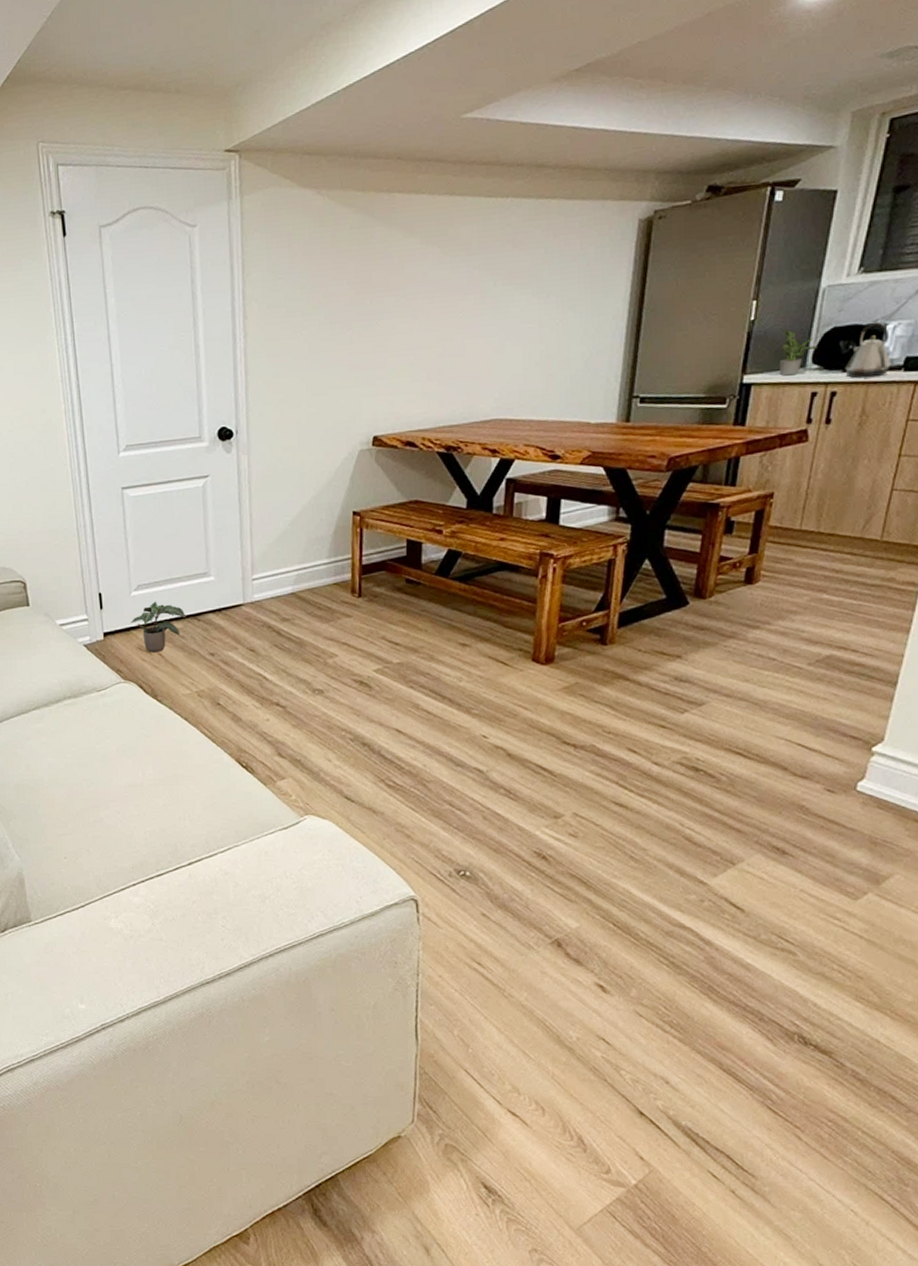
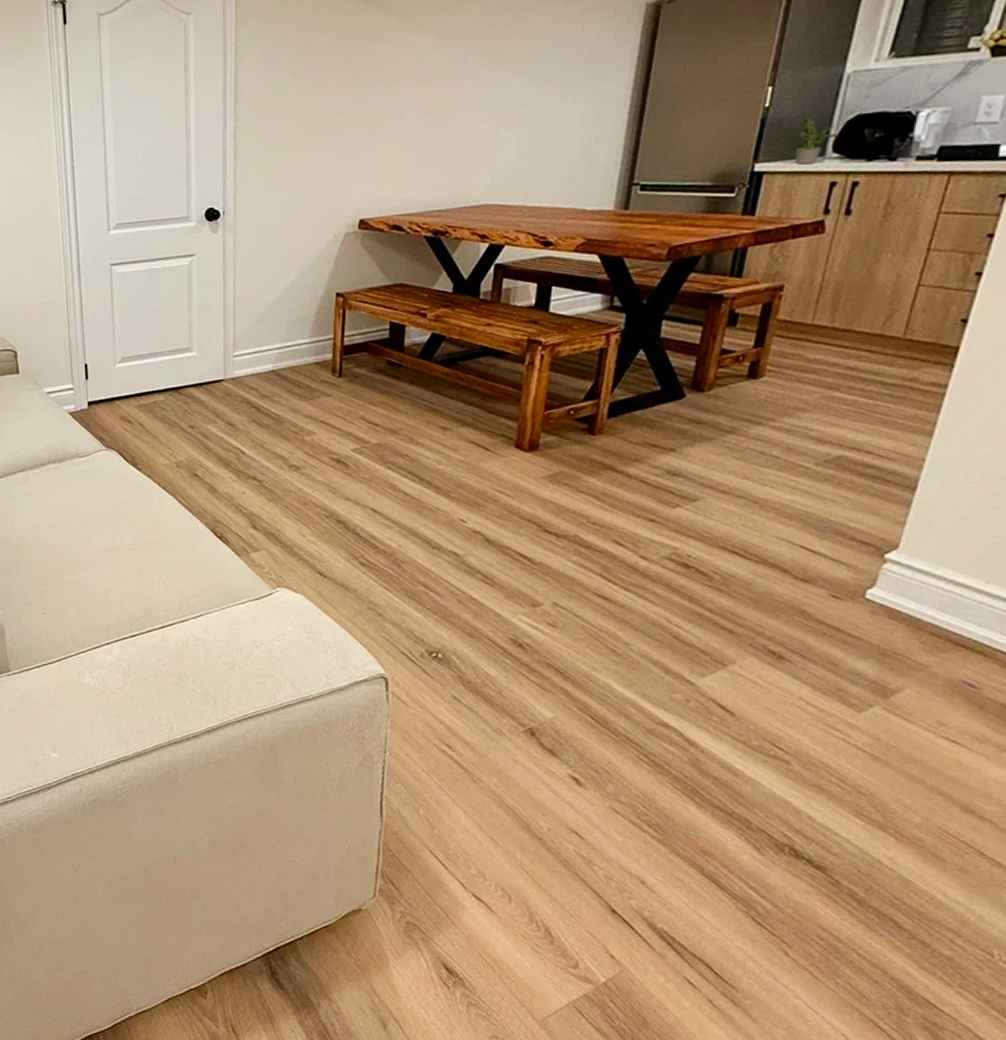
potted plant: present [130,601,186,653] -> none [114,373,168,423]
kettle: present [845,321,891,379] -> none [869,109,922,169]

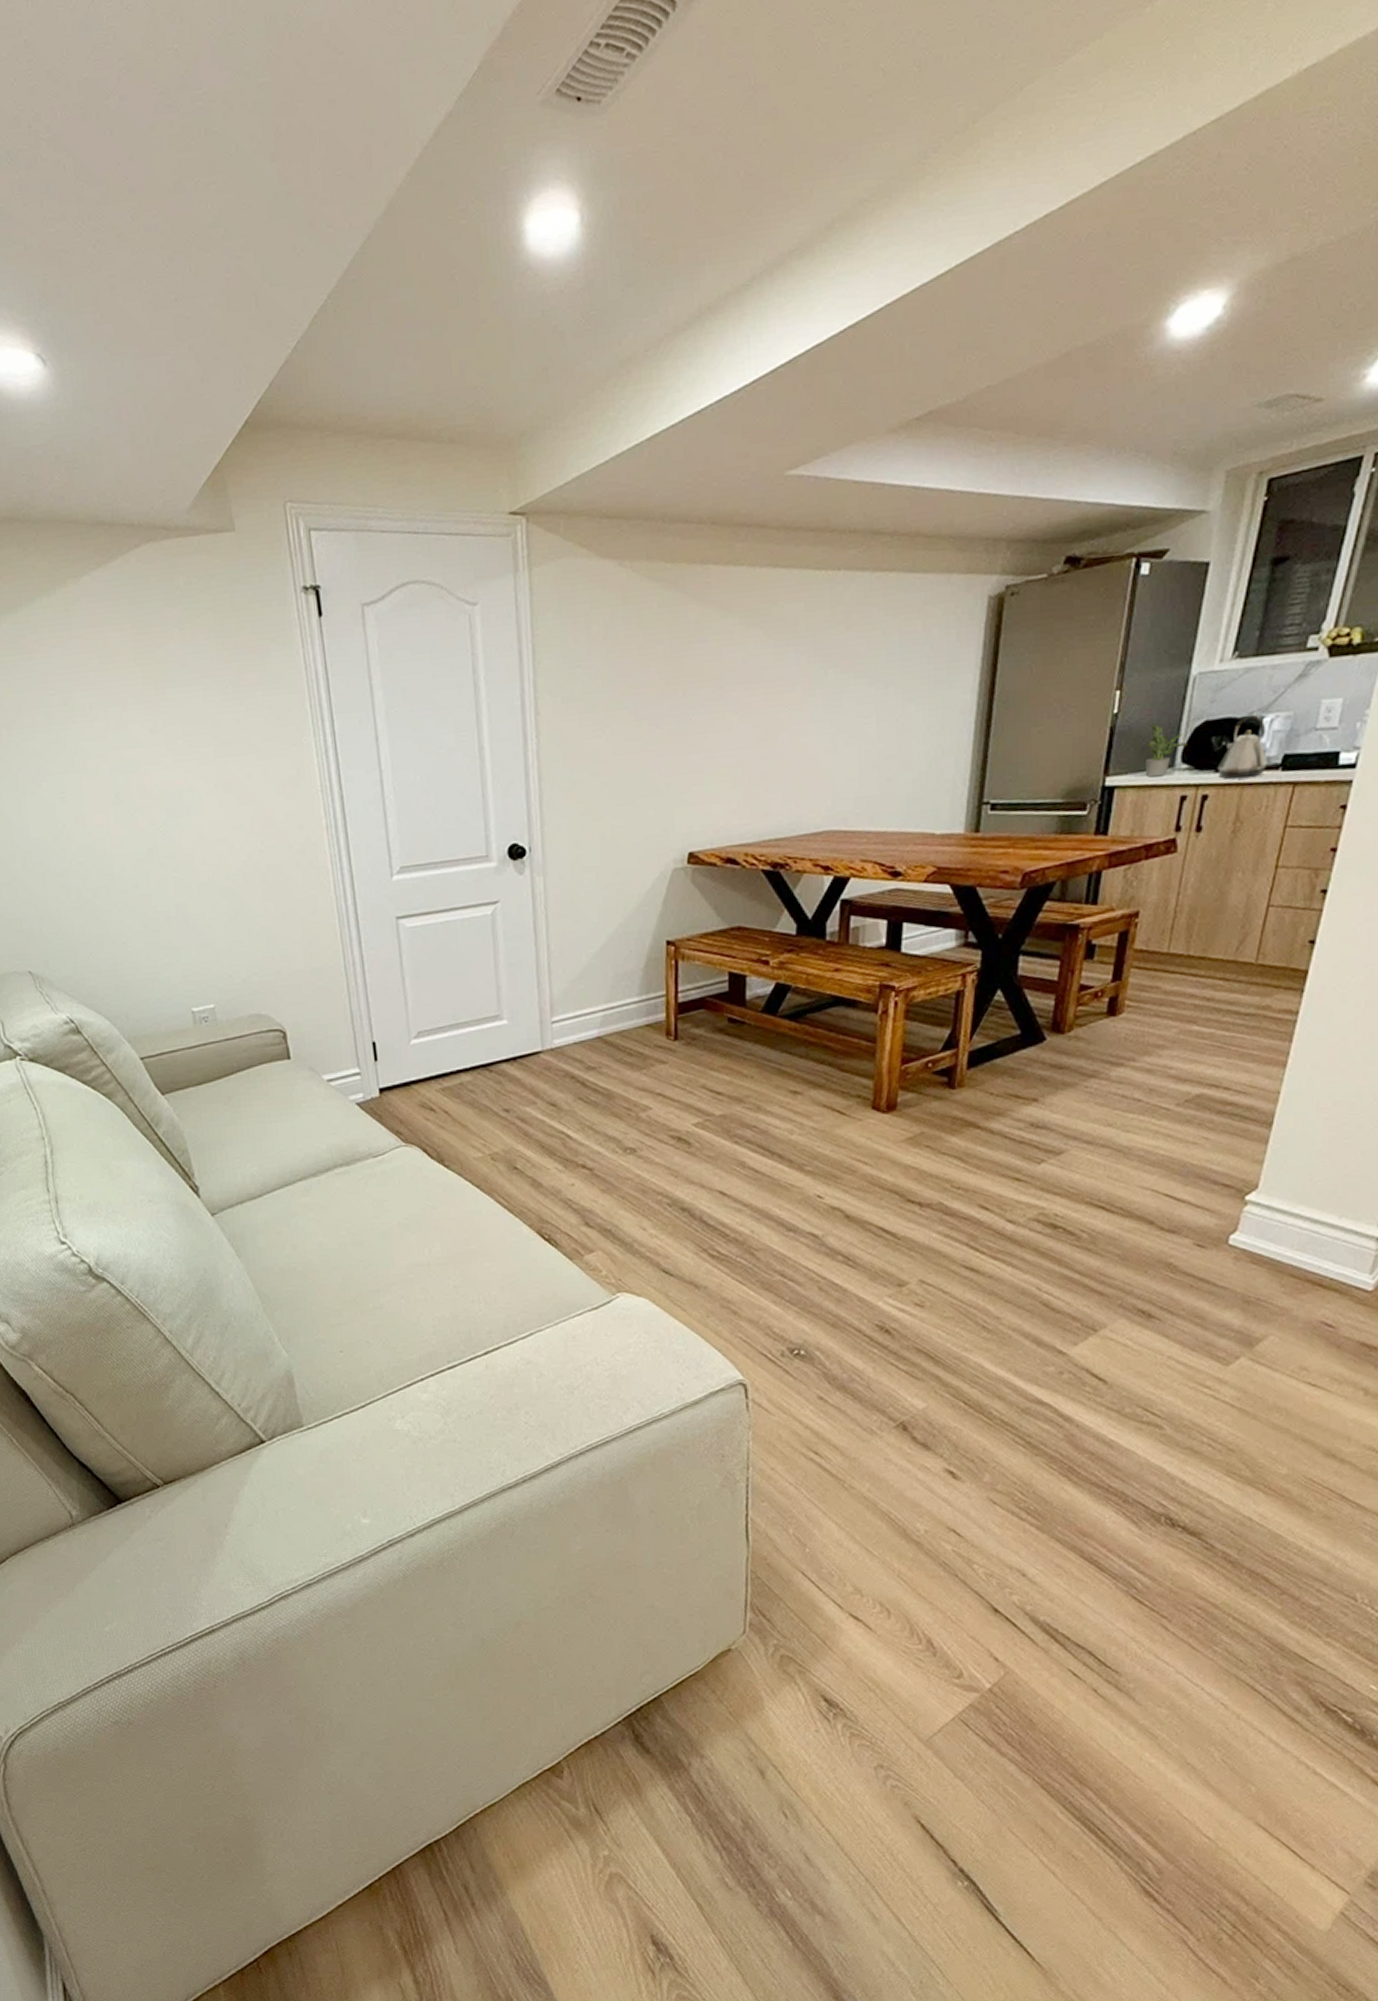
kettle: none [869,109,922,169] -> present [1217,714,1268,780]

